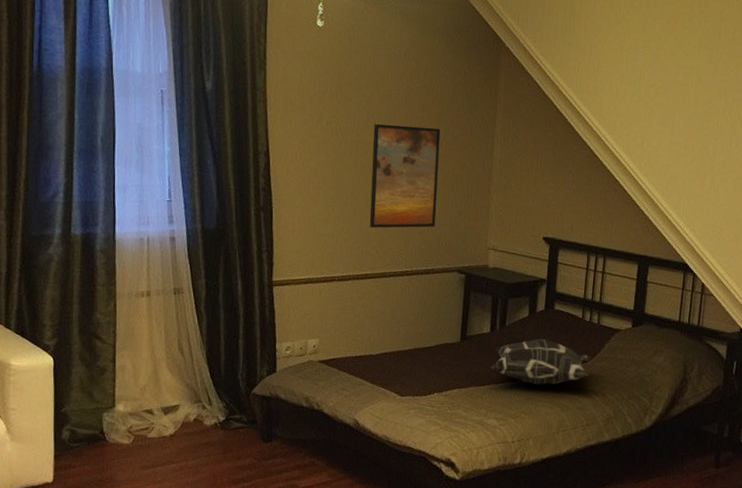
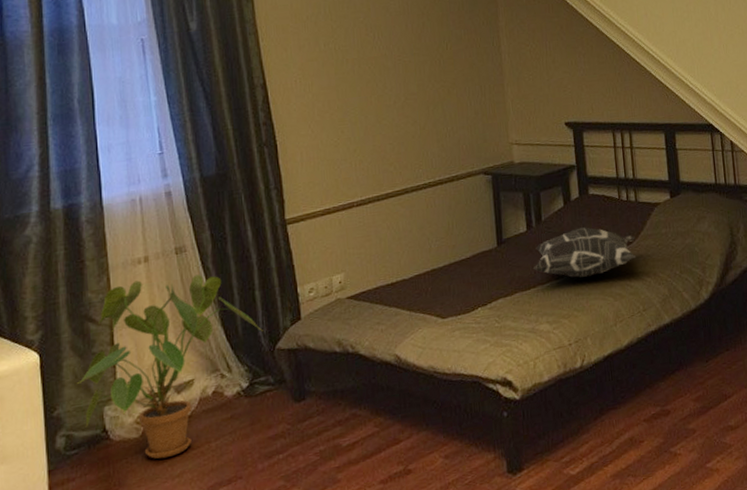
house plant: none [83,311,242,466] -> present [77,274,263,459]
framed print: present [369,123,441,228] -> none [374,31,453,144]

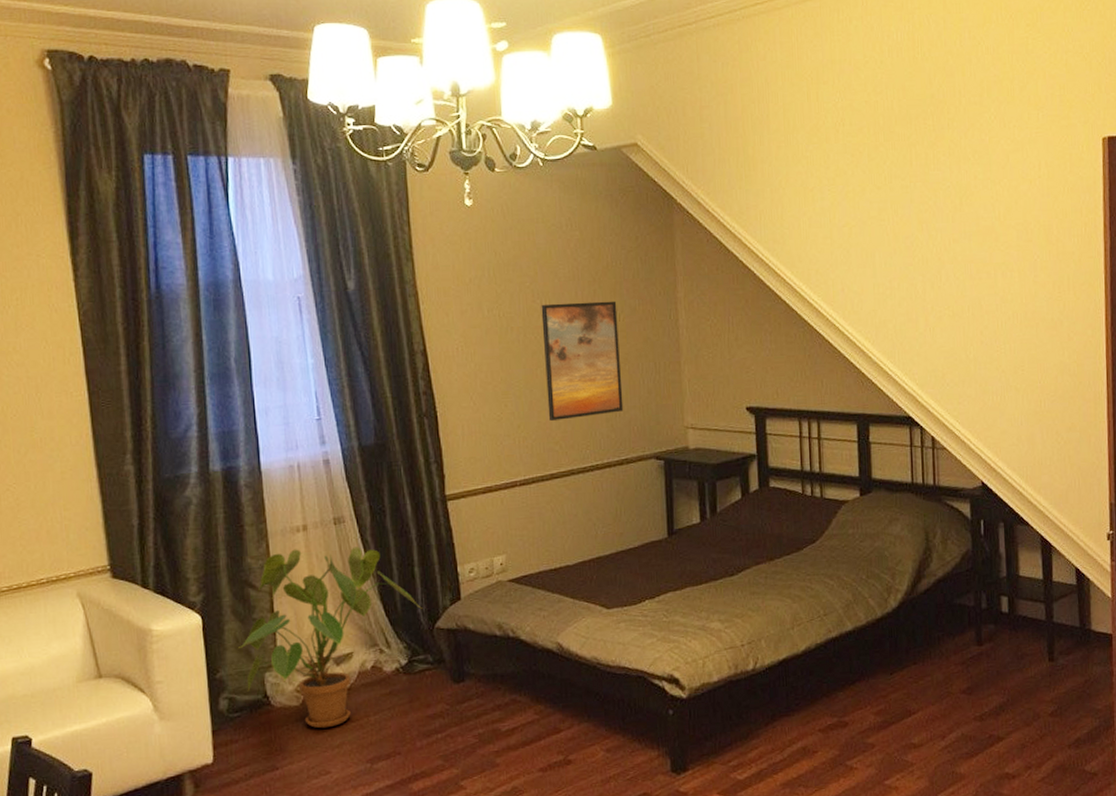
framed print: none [374,31,453,144] -> present [541,301,624,421]
decorative pillow: present [532,227,636,278] -> none [705,522,820,576]

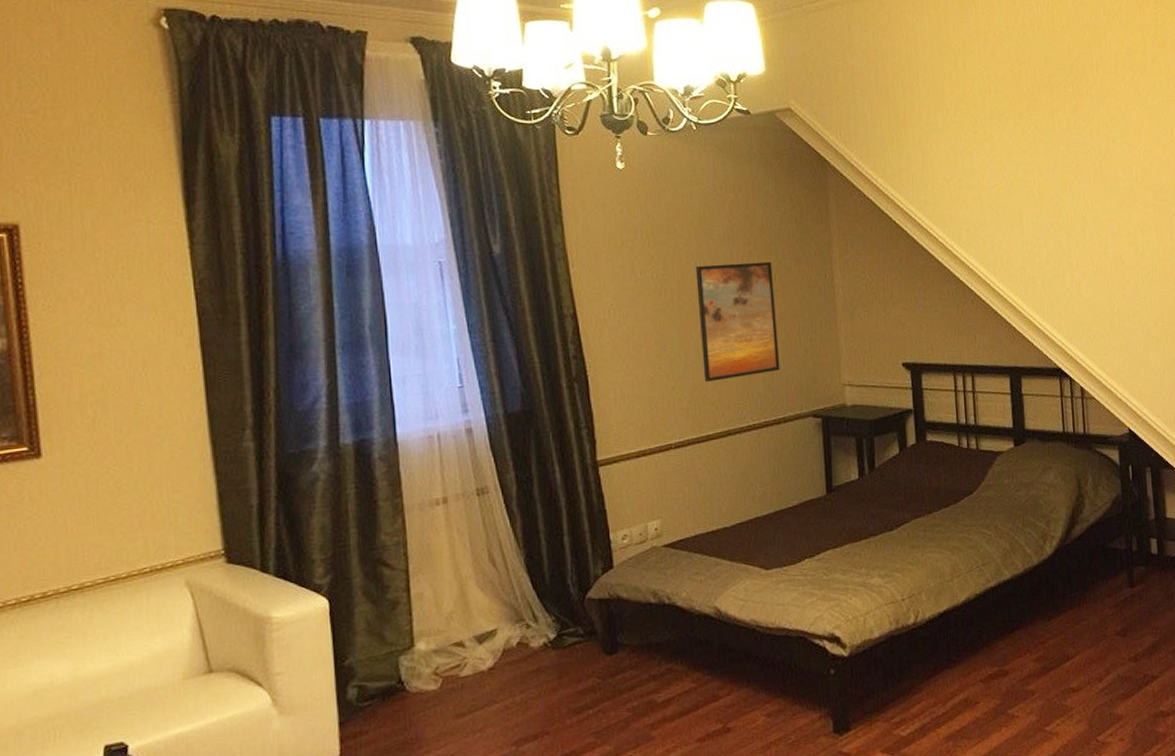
house plant: present [239,546,422,728] -> none [370,517,572,712]

